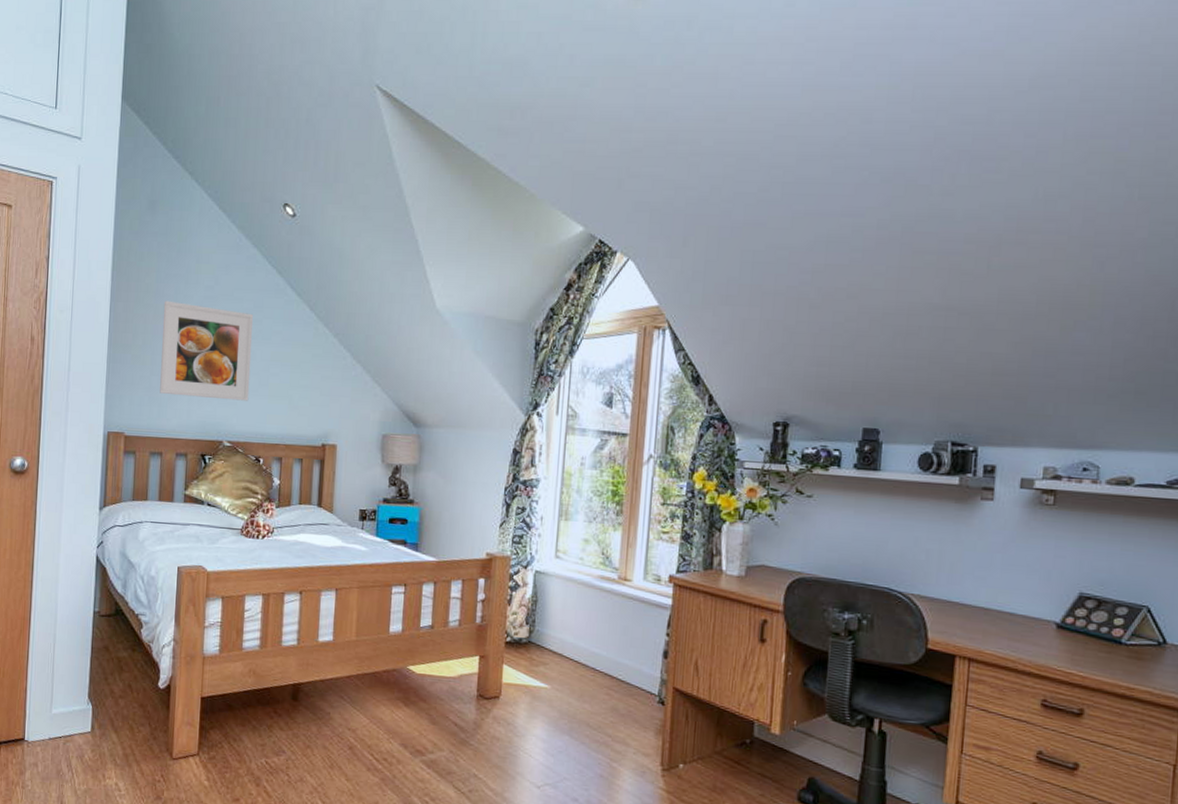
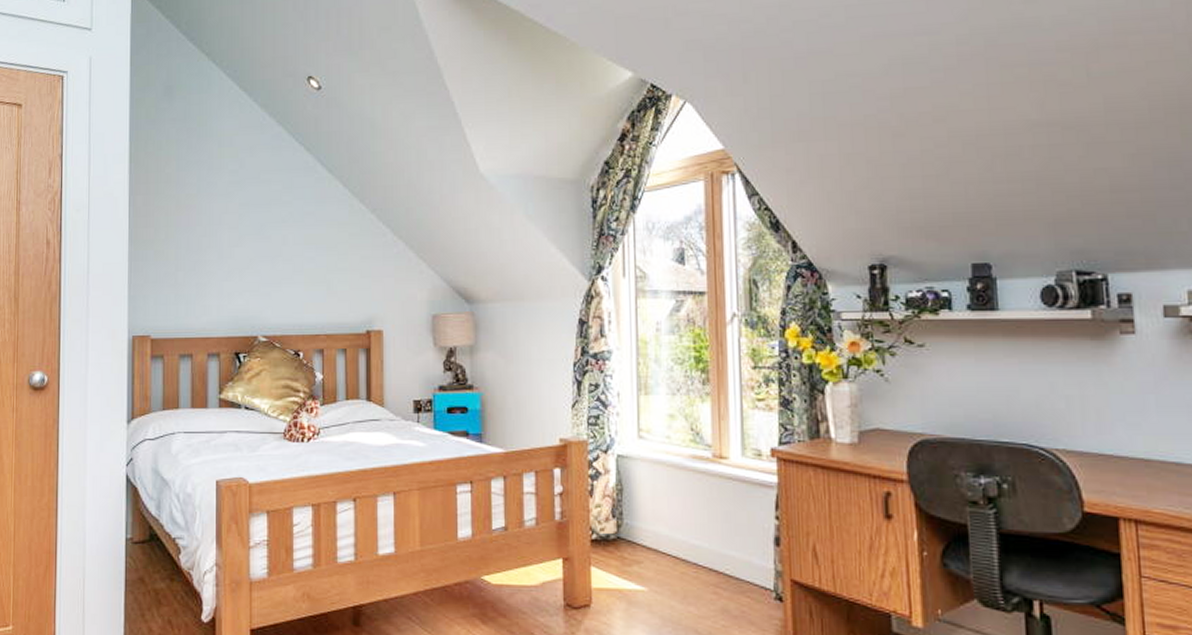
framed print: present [160,300,254,401] -> none [186,189,283,291]

